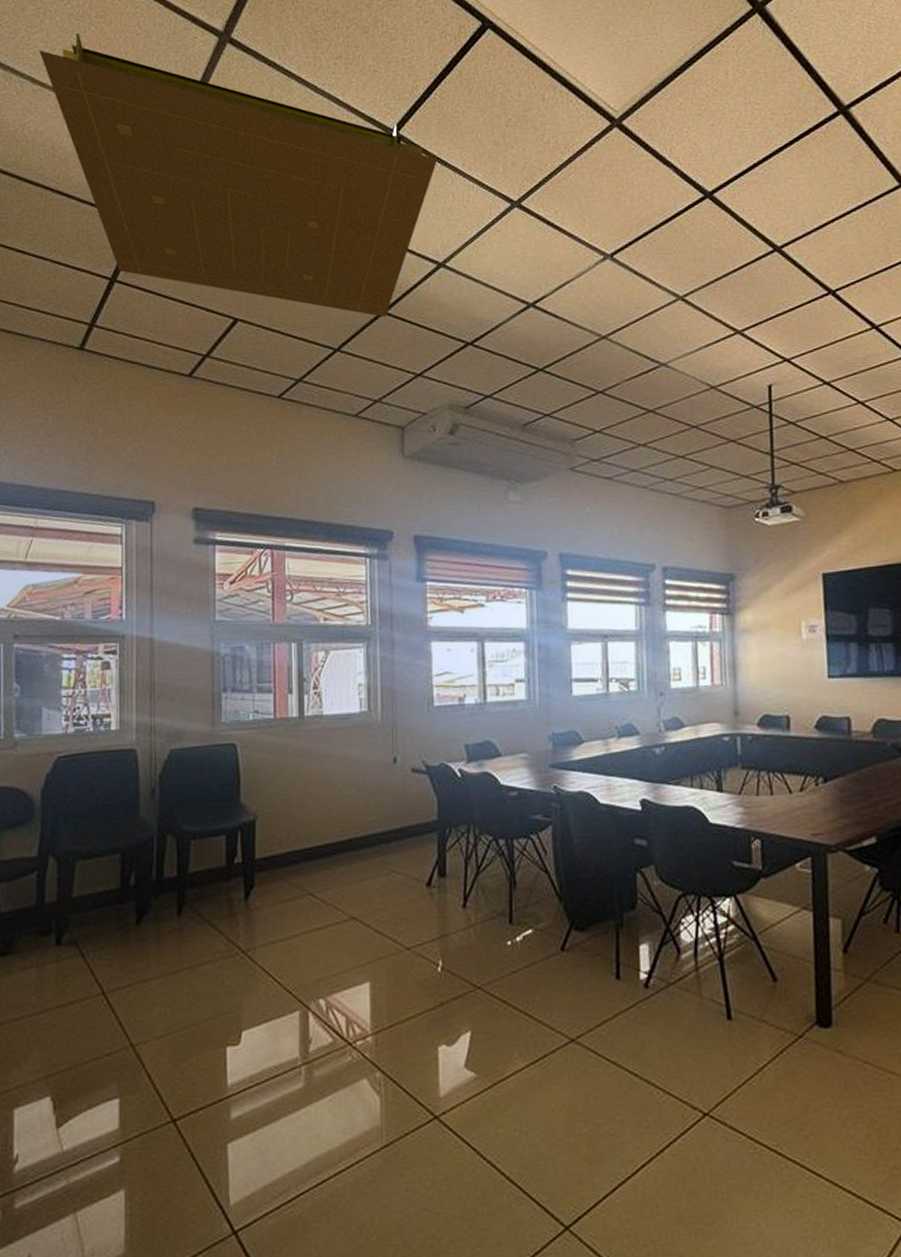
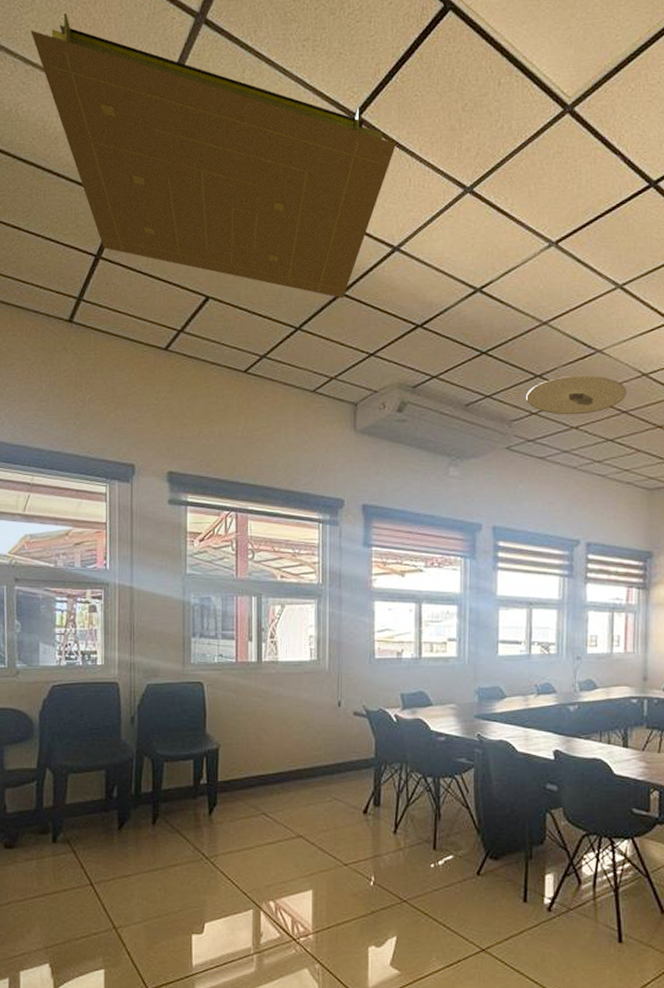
ceiling light: none [588,389,695,432] -> present [526,375,626,415]

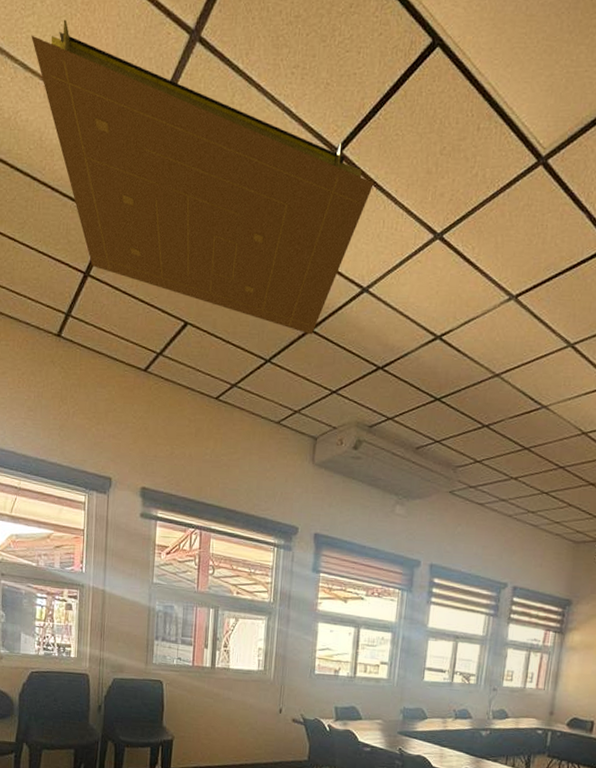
ceiling light: present [526,375,626,415] -> none [472,428,566,467]

